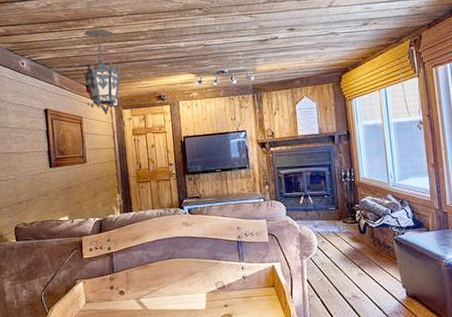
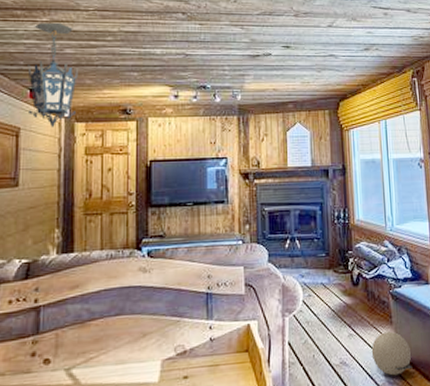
ball: none [378,271,416,307] -> present [371,331,413,376]

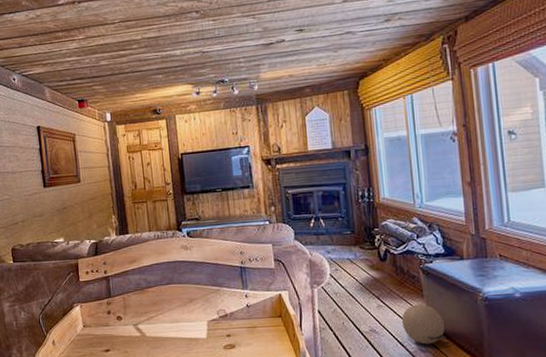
hanging lantern: present [27,22,78,128] -> none [73,38,117,132]

